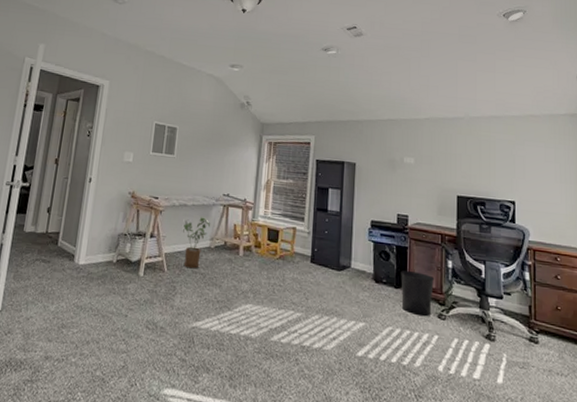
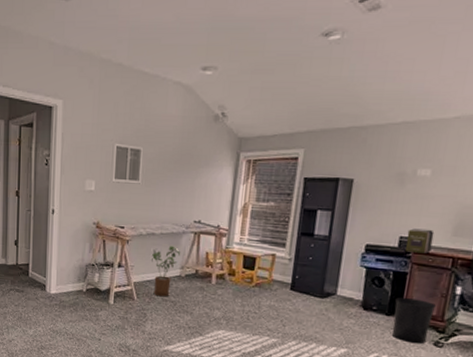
books: none [402,207,424,230] -> present [405,228,435,254]

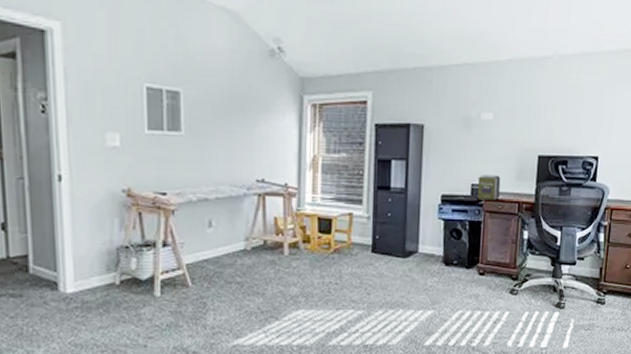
house plant: present [152,245,181,297] -> none [207,213,244,279]
waste bin: present [391,297,437,344] -> none [472,248,509,295]

